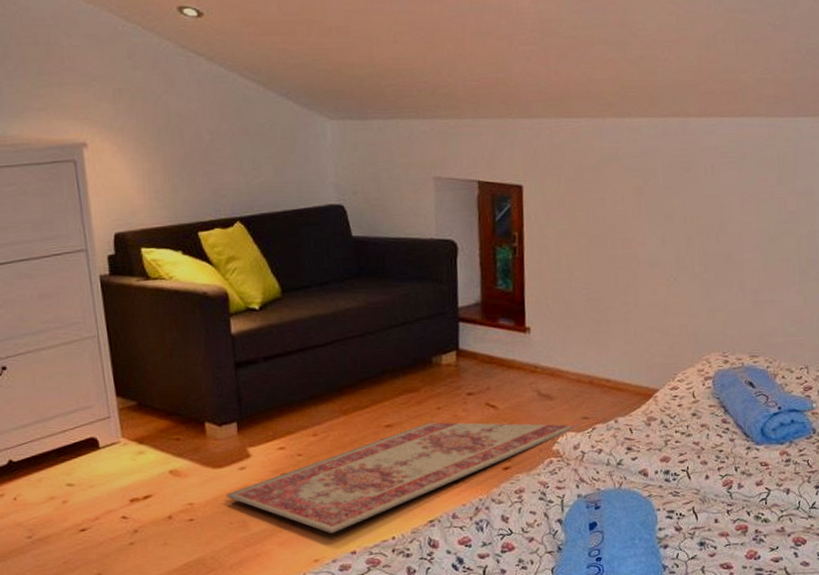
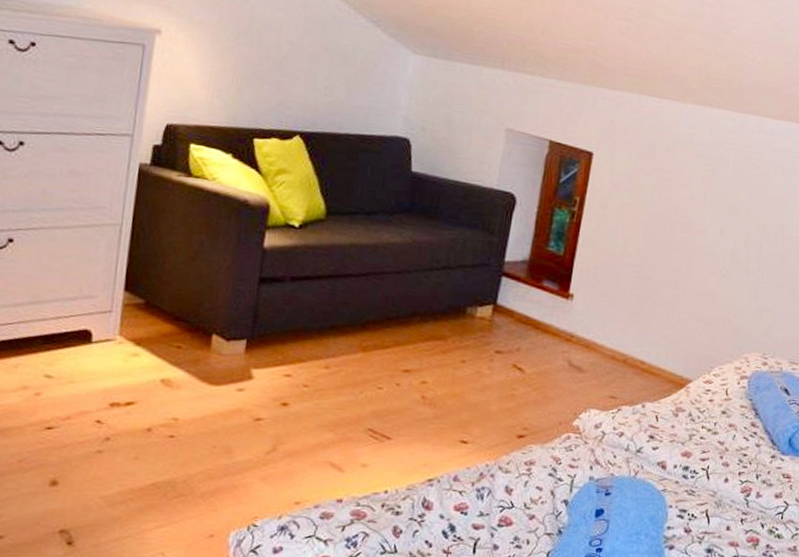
rug: present [225,420,585,533] -> none [215,373,612,476]

